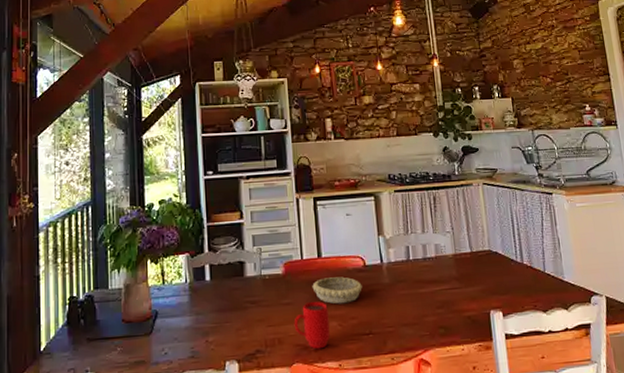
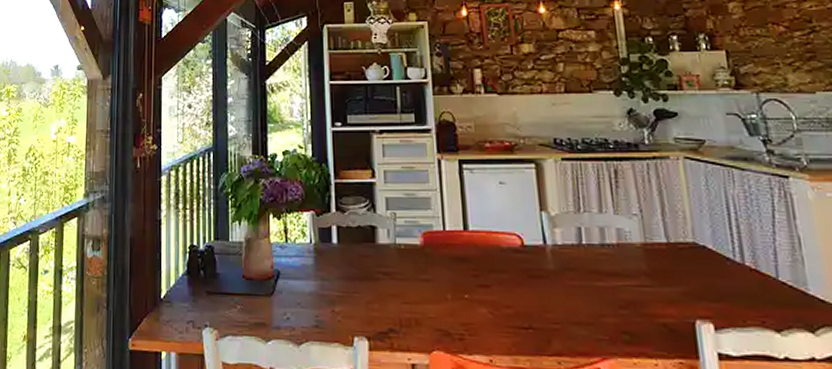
mug: present [294,301,330,350] -> none [434,280,479,338]
decorative bowl: present [312,276,362,304] -> none [456,255,520,288]

